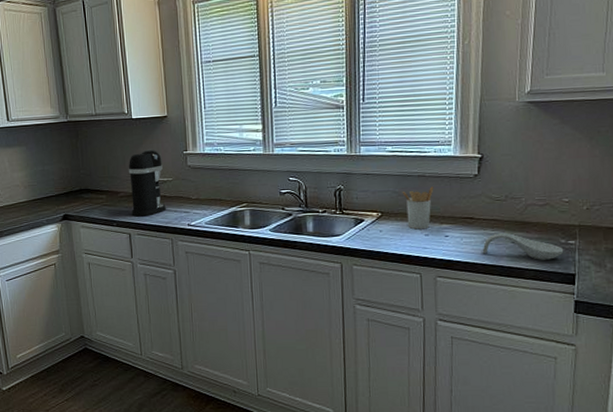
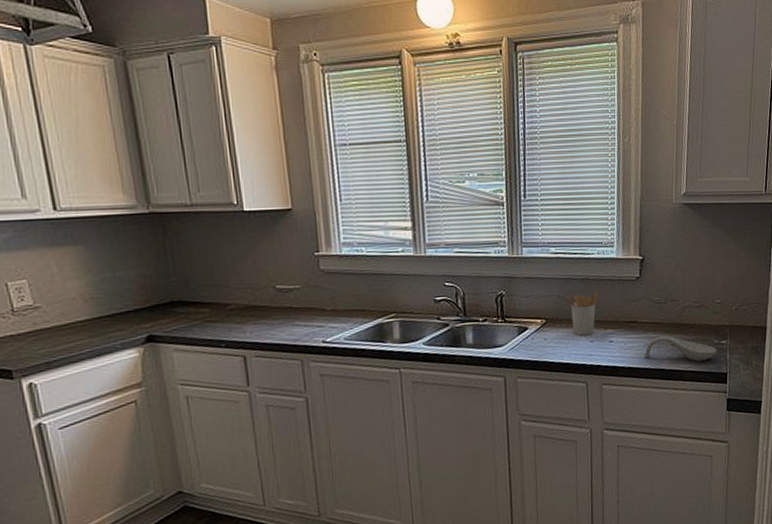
coffee maker: present [128,149,166,217] -> none [240,249,293,335]

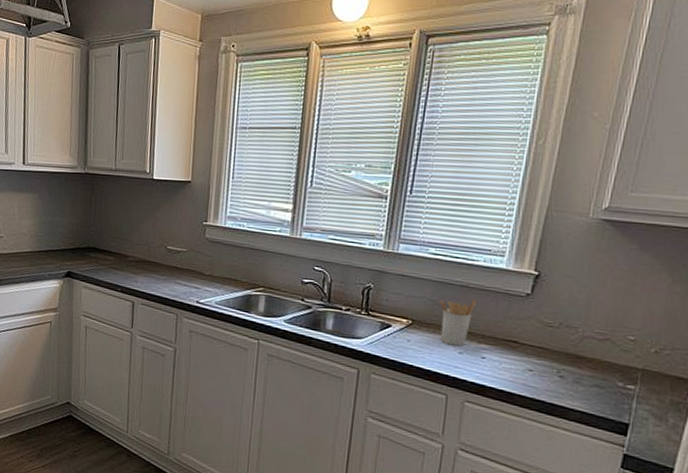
spoon rest: present [644,335,717,362] -> none [522,363,620,403]

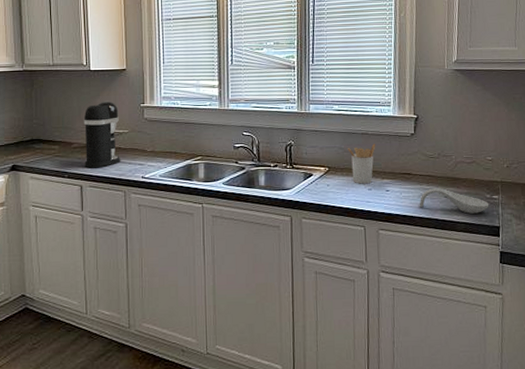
coffee maker: none [138,214,179,286] -> present [83,101,120,168]
spoon rest: none [522,363,620,403] -> present [419,187,489,214]

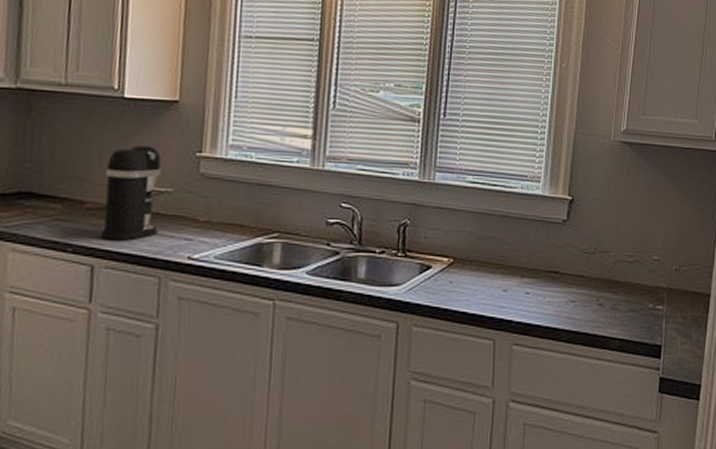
utensil holder: present [347,144,376,184] -> none [480,230,518,283]
spoon rest: present [419,187,489,214] -> none [566,292,651,328]

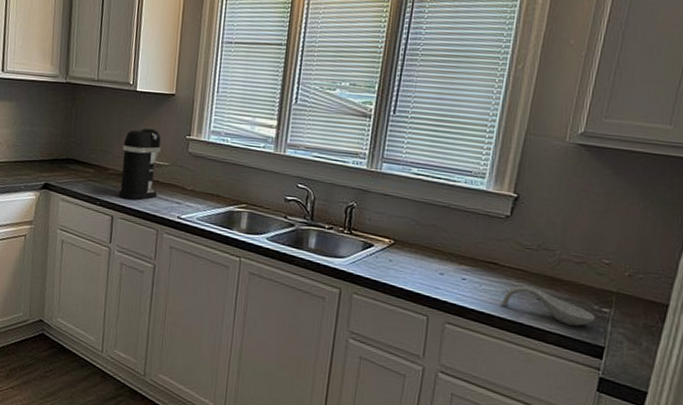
spoon rest: none [566,292,651,328] -> present [501,285,596,326]

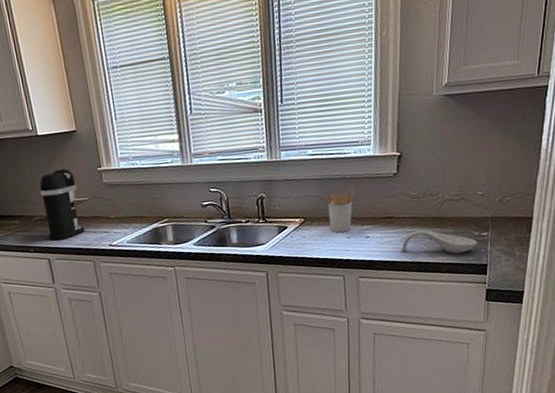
utensil holder: none [421,220,458,267] -> present [323,188,355,233]

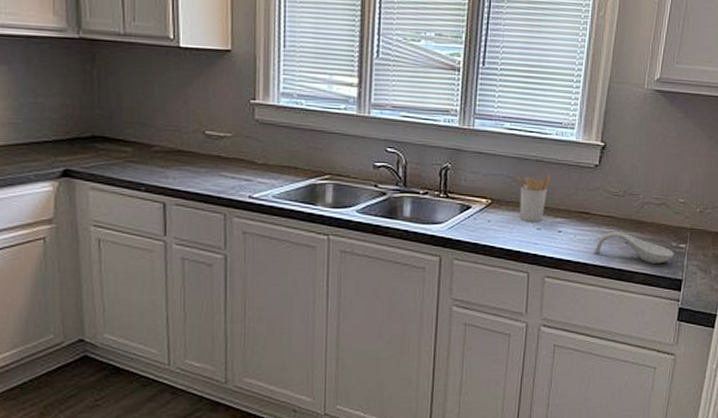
coffee maker: present [39,167,85,241] -> none [168,91,220,181]

